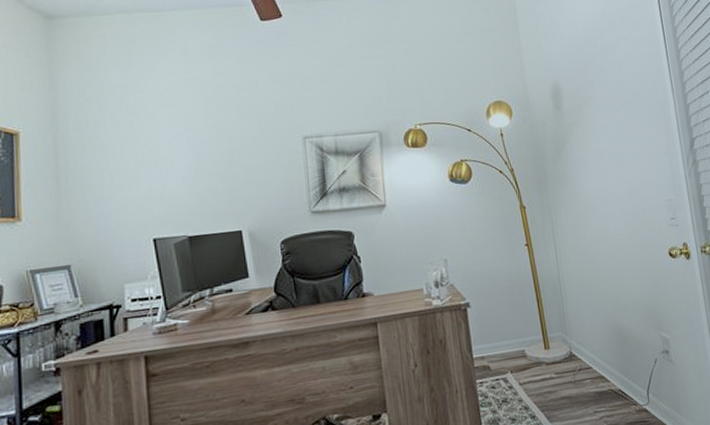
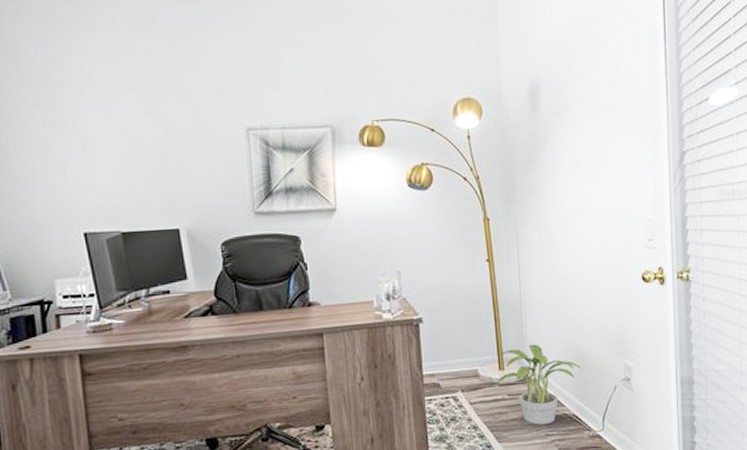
potted plant: none [544,321,622,402] -> present [497,344,581,425]

